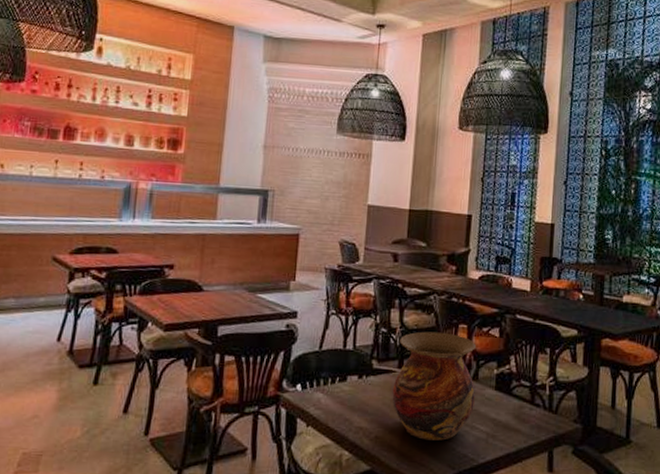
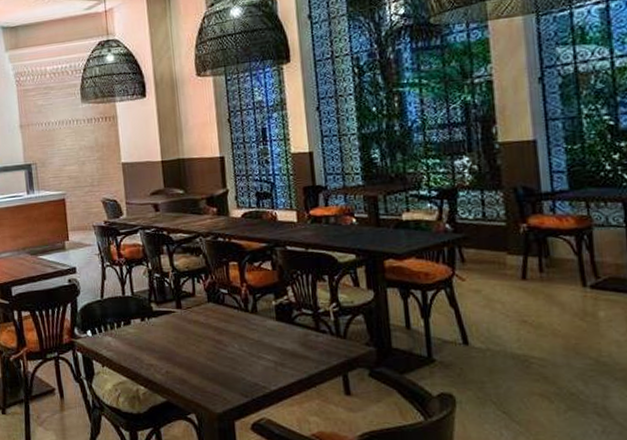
vase: present [392,331,476,441] -> none [174,271,258,372]

